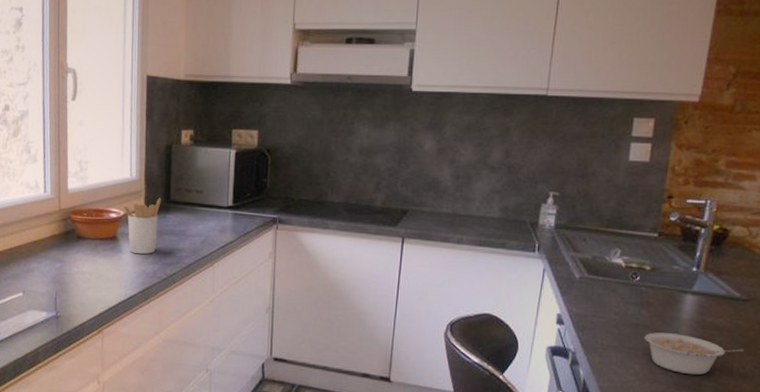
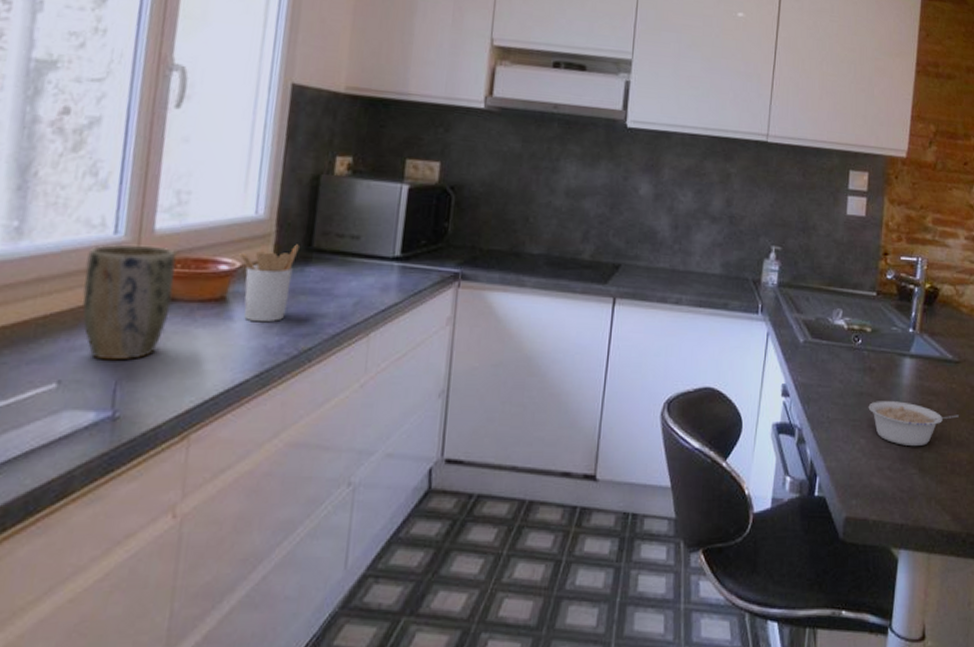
plant pot: none [30,200,84,279] -> present [82,244,177,361]

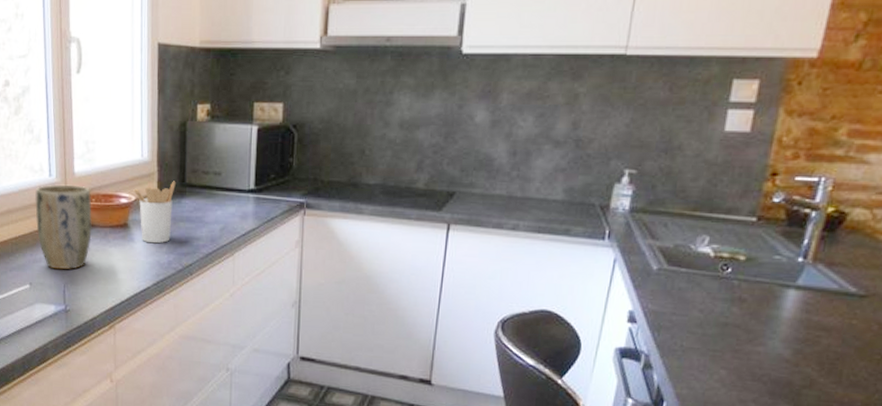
legume: present [868,401,959,447] -> none [733,333,857,383]

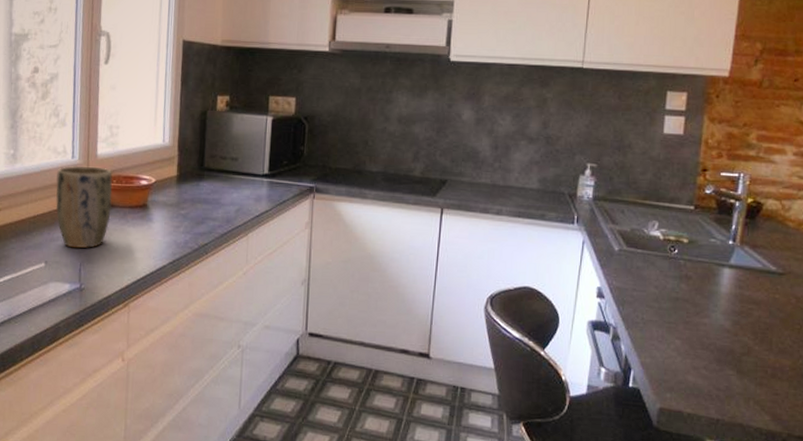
utensil holder: present [133,181,176,244] -> none [154,165,195,224]

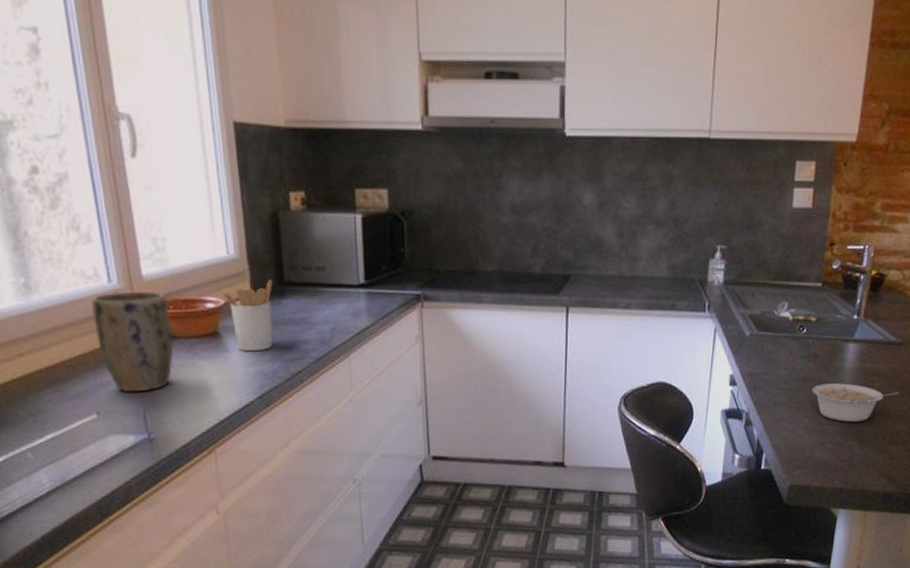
utensil holder: none [154,165,195,224] -> present [221,279,273,352]
legume: none [684,306,782,351] -> present [812,383,899,423]

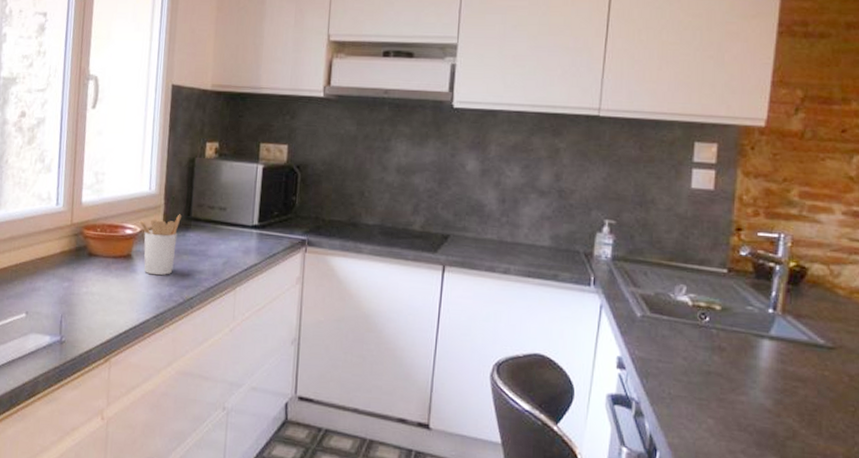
plant pot: present [91,290,174,393] -> none [38,213,97,300]
legume: present [812,383,899,423] -> none [717,381,833,434]

